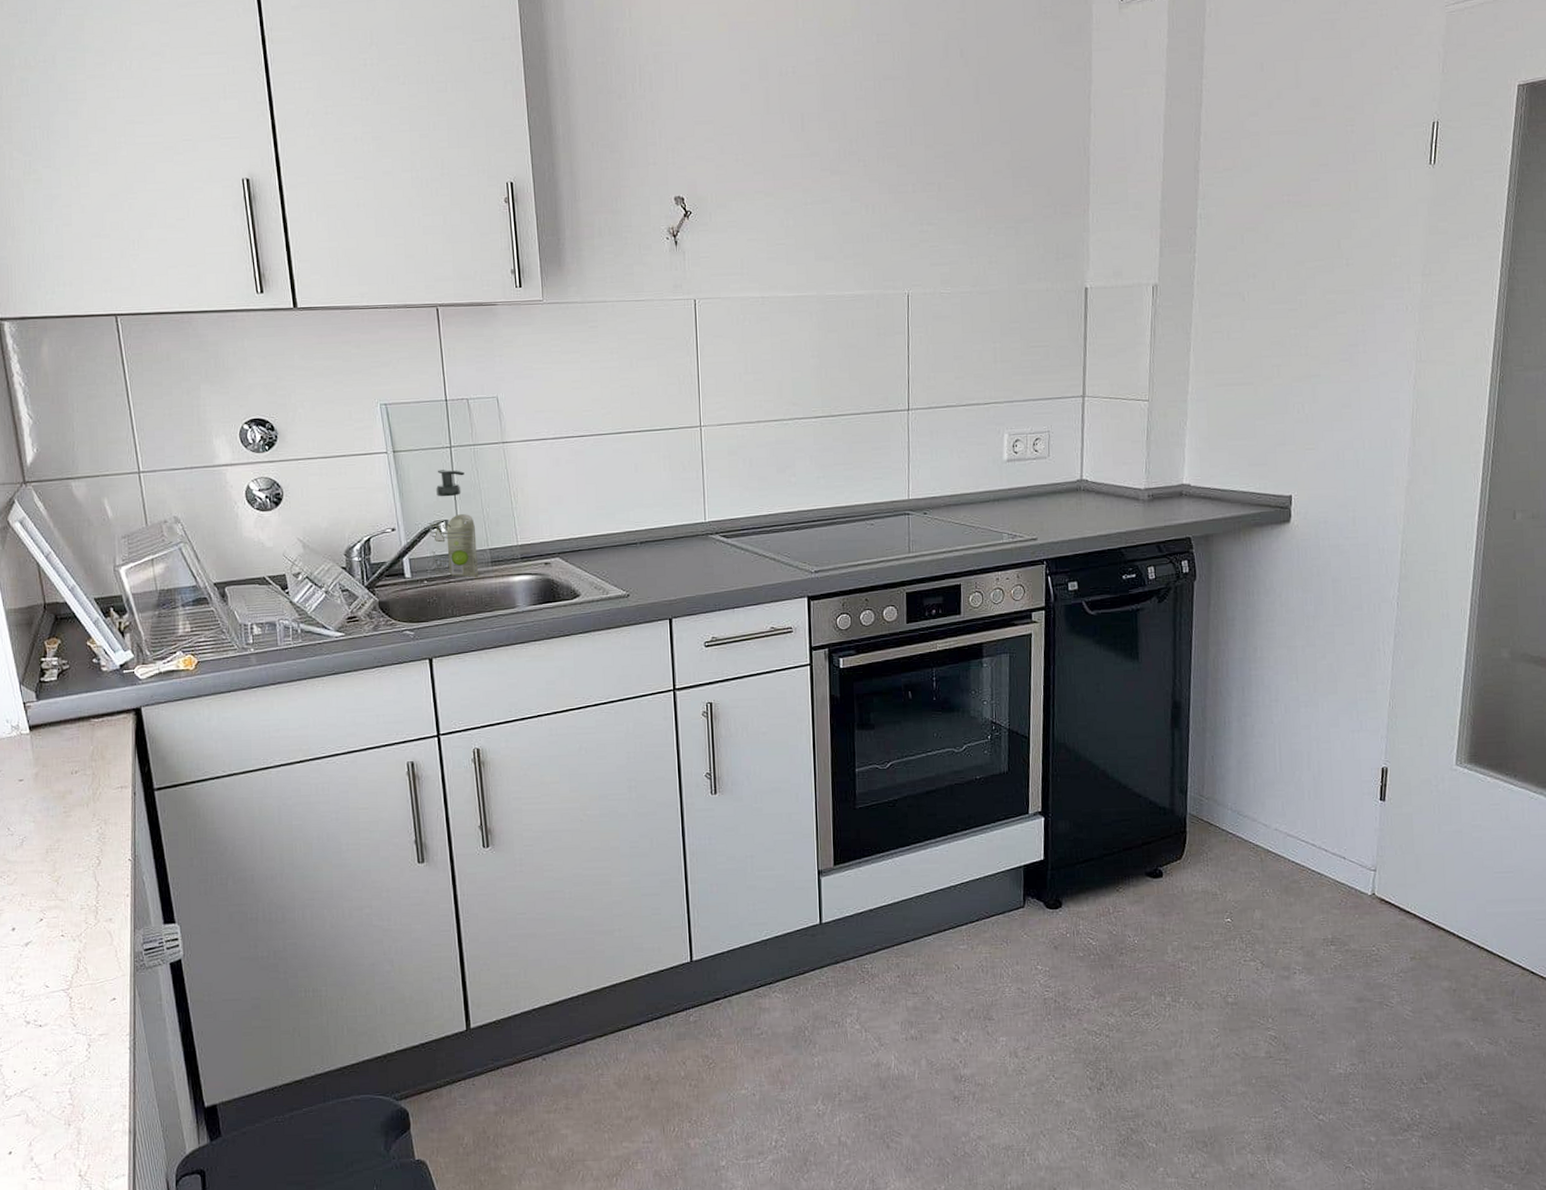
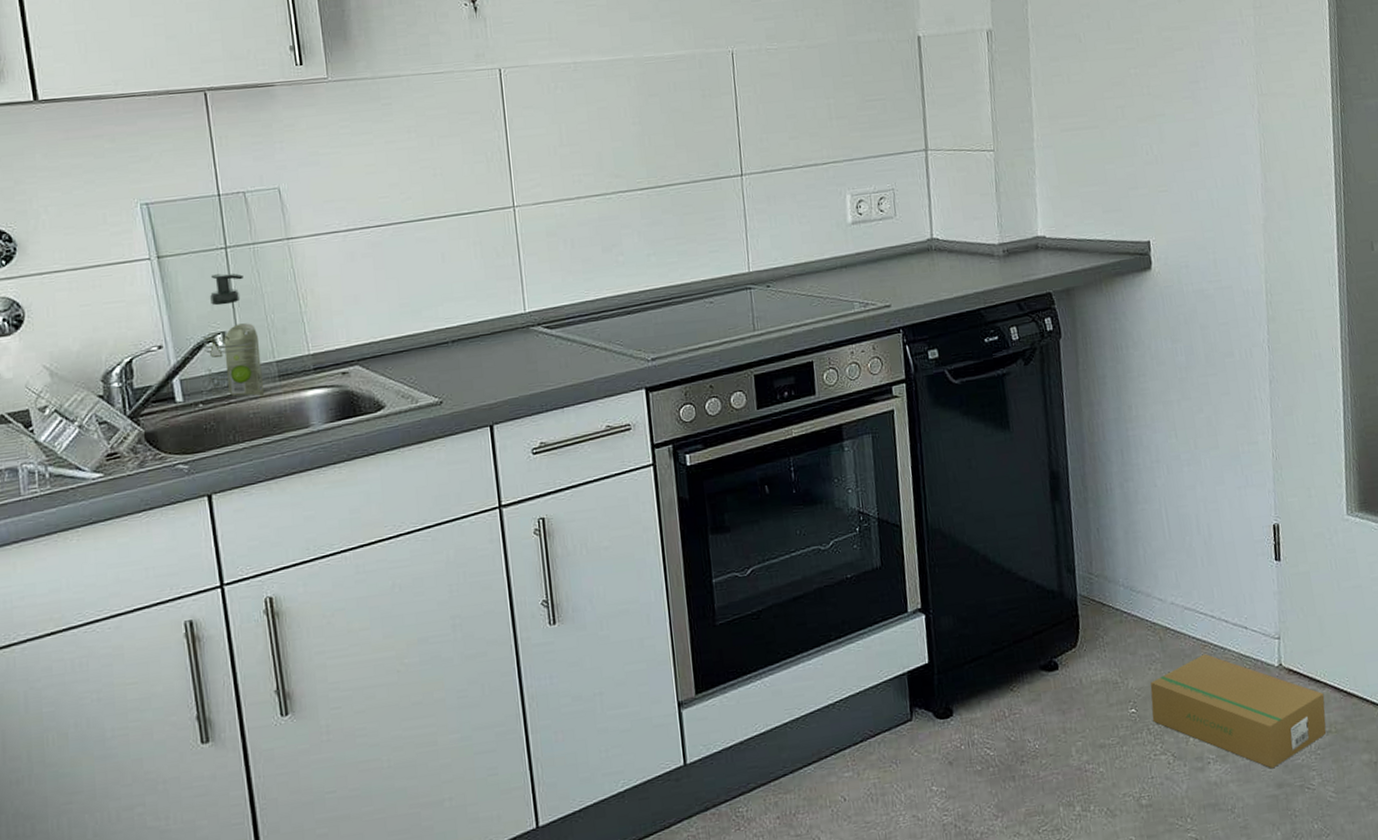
box: none [1246,877,1413,985] -> present [1150,653,1327,769]

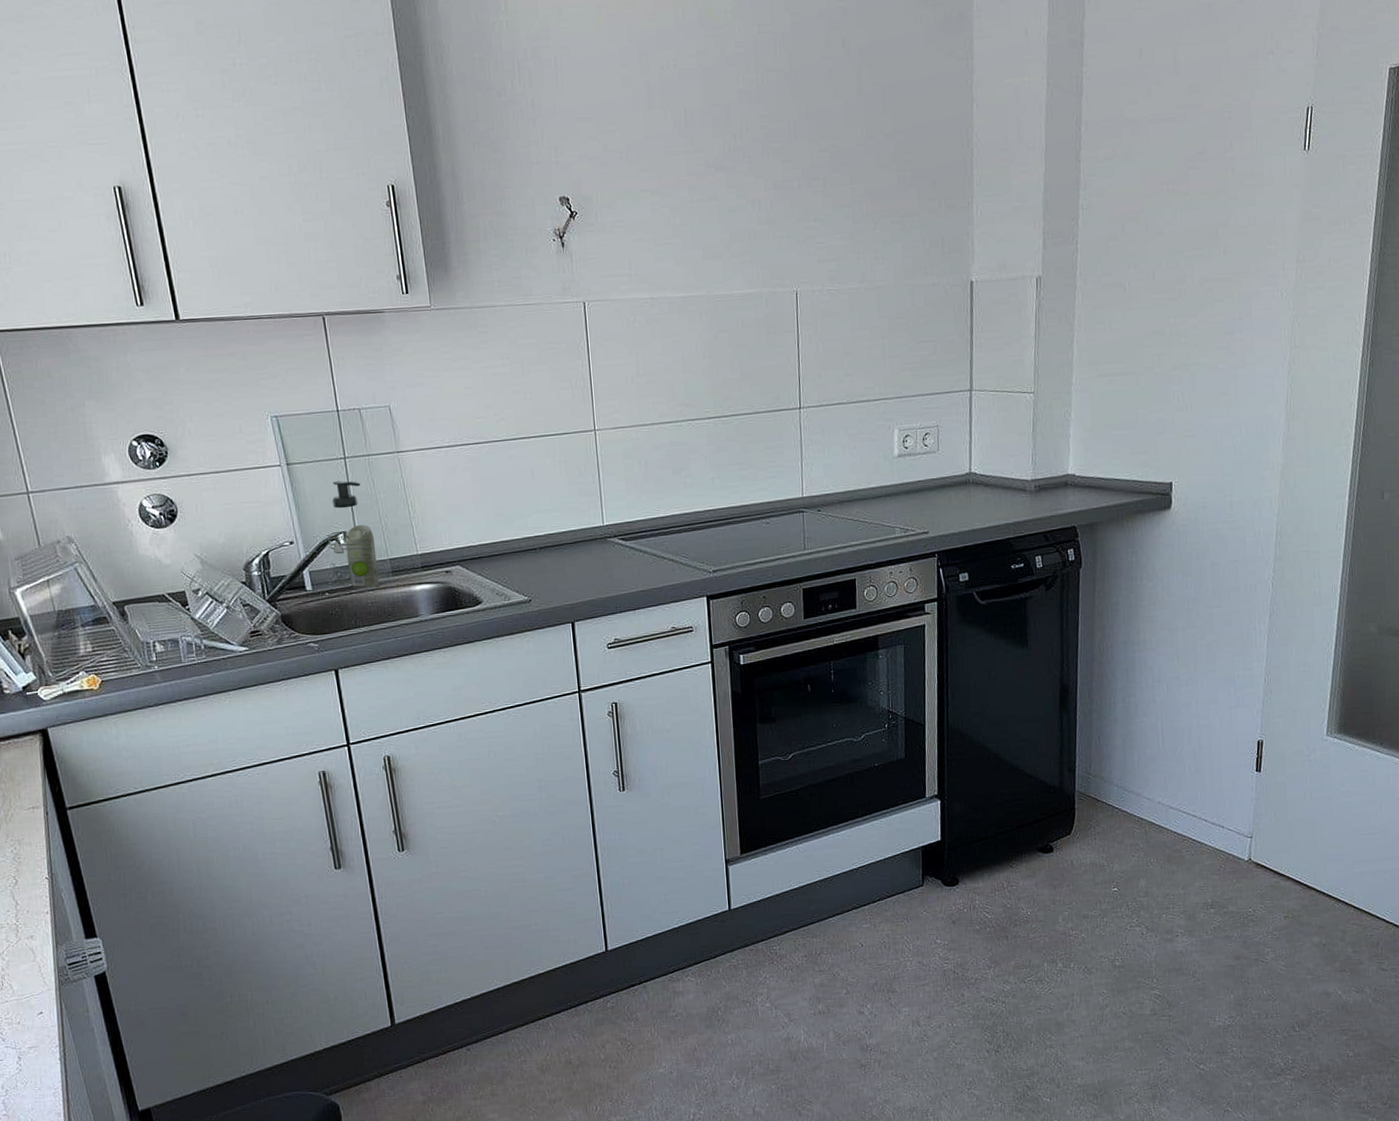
box: present [1150,653,1327,769] -> none [1131,846,1286,944]

